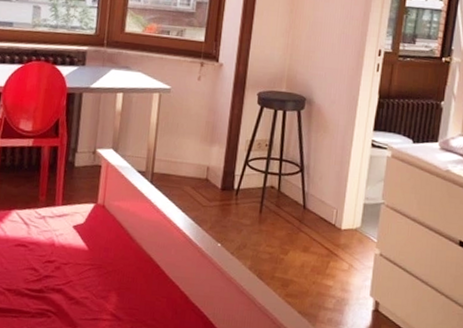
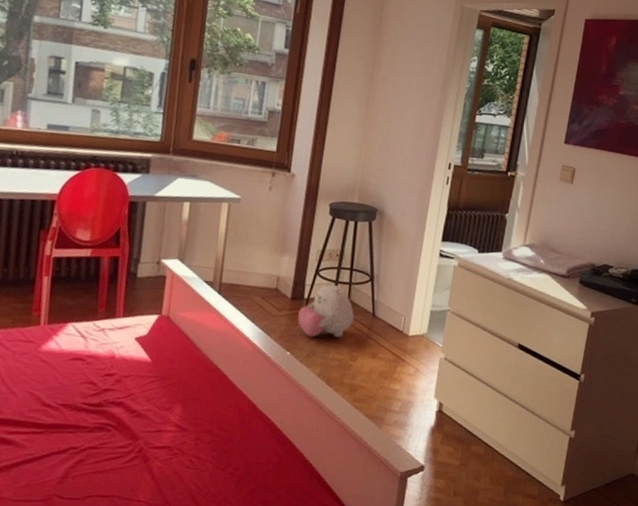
plush toy: none [228,171,284,230] -> present [298,281,354,338]

